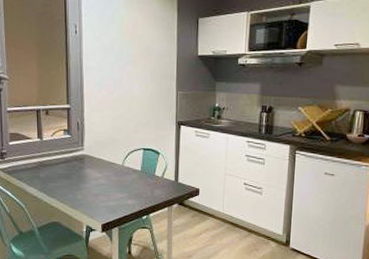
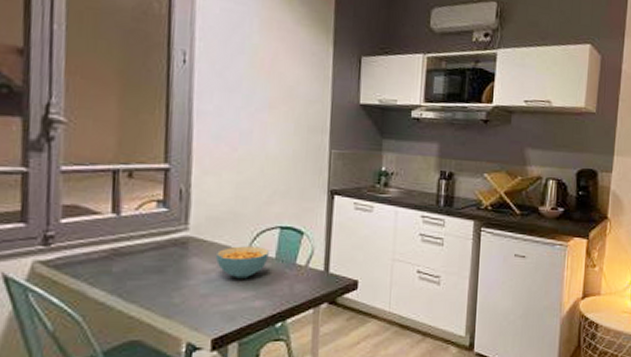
cereal bowl: none [102,161,136,184] -> present [216,246,269,279]

